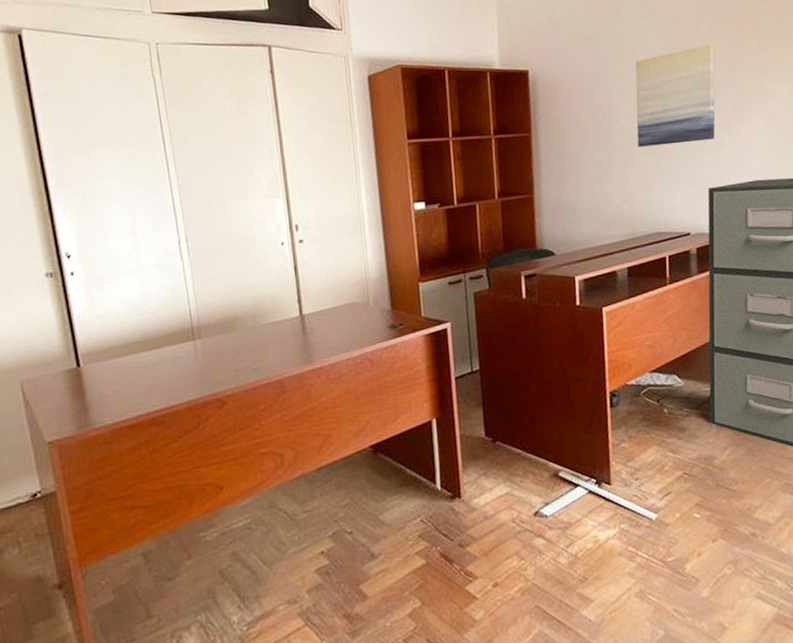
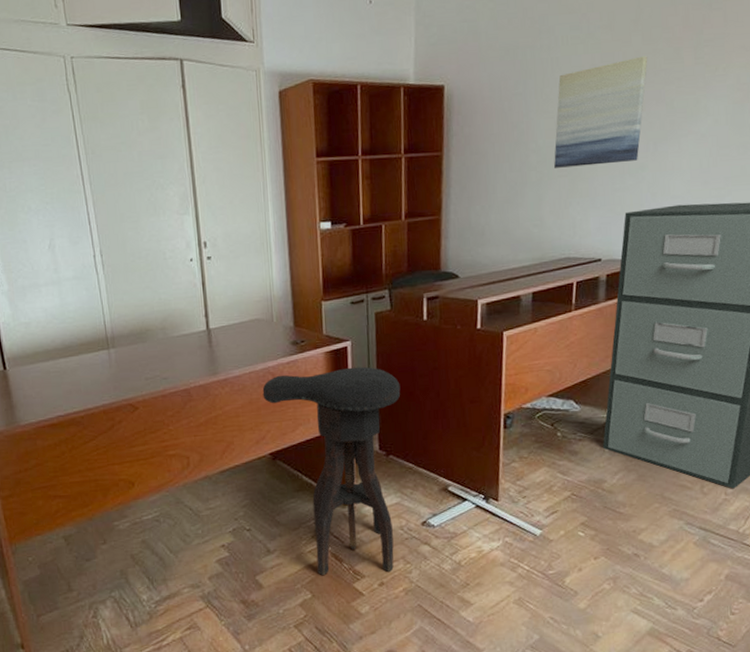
stool: none [360,348,508,579] -> present [262,366,401,575]

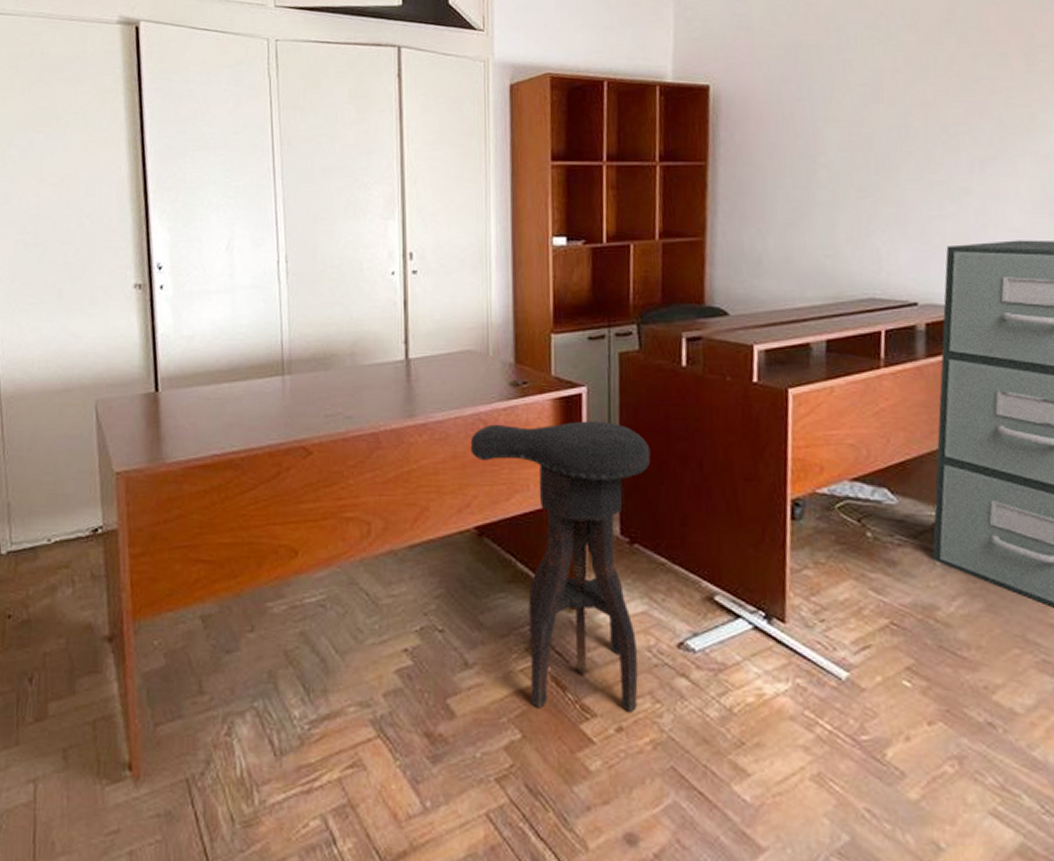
wall art: present [554,56,648,168] -> none [849,61,966,187]

